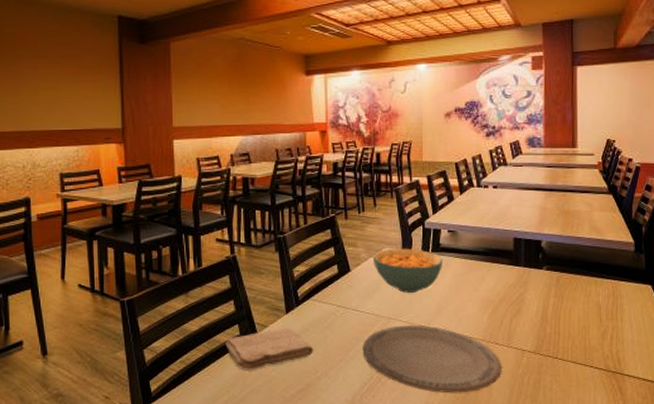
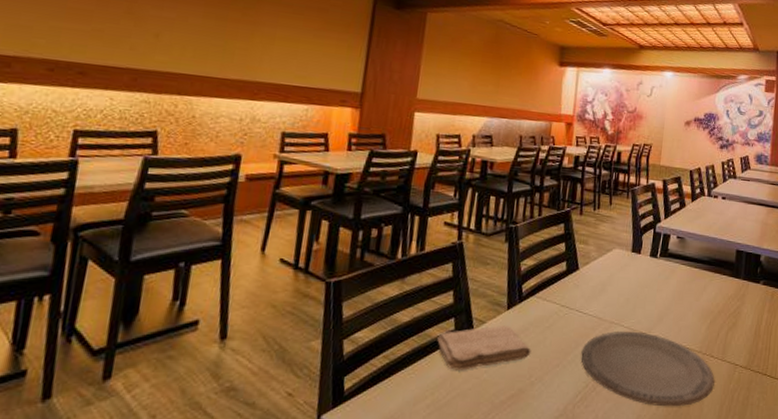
cereal bowl: present [372,248,443,293] -> none [602,249,670,297]

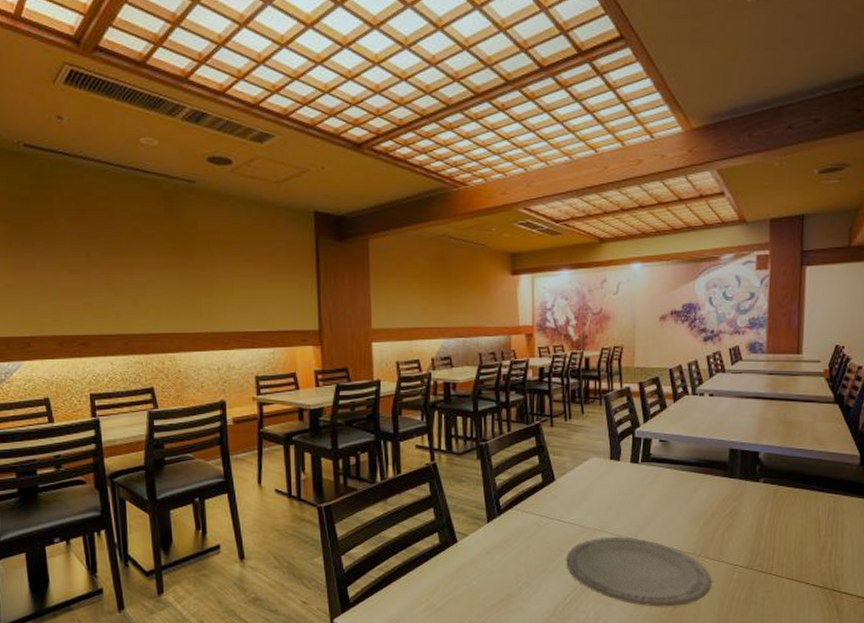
washcloth: present [437,325,531,371] -> none [425,537,515,579]

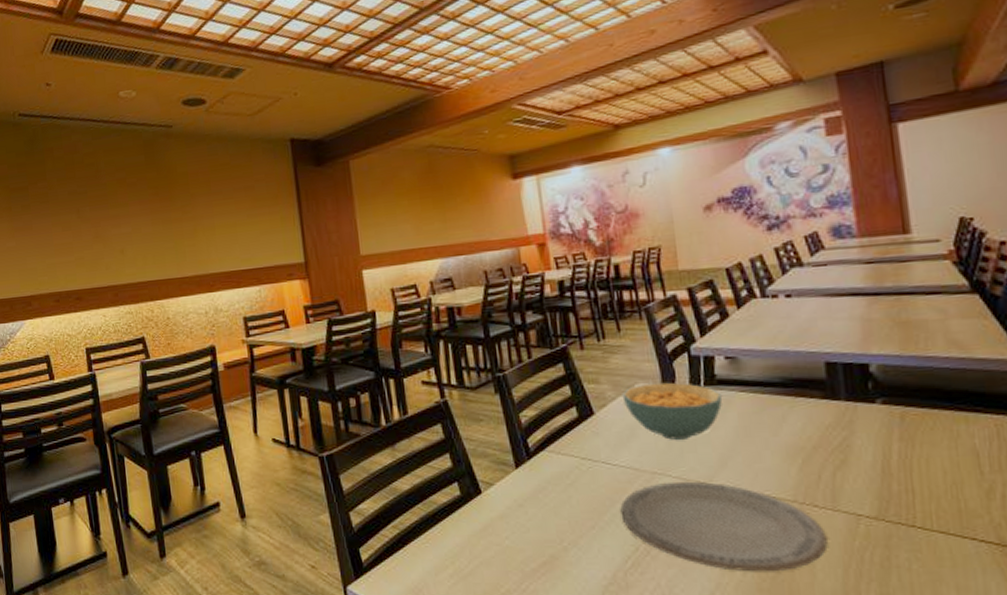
cereal bowl: none [578,457,654,504] -> present [622,382,723,440]

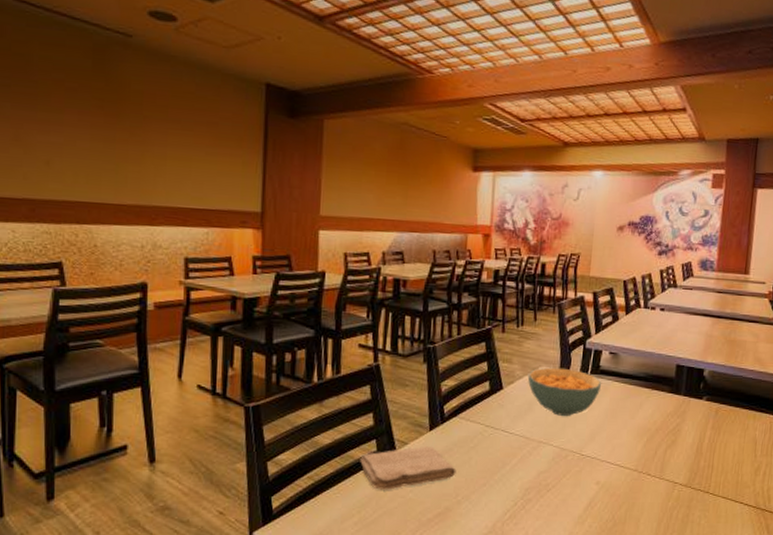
washcloth: none [444,486,556,538] -> present [360,446,456,490]
plate: present [620,481,828,572] -> none [508,450,652,525]

